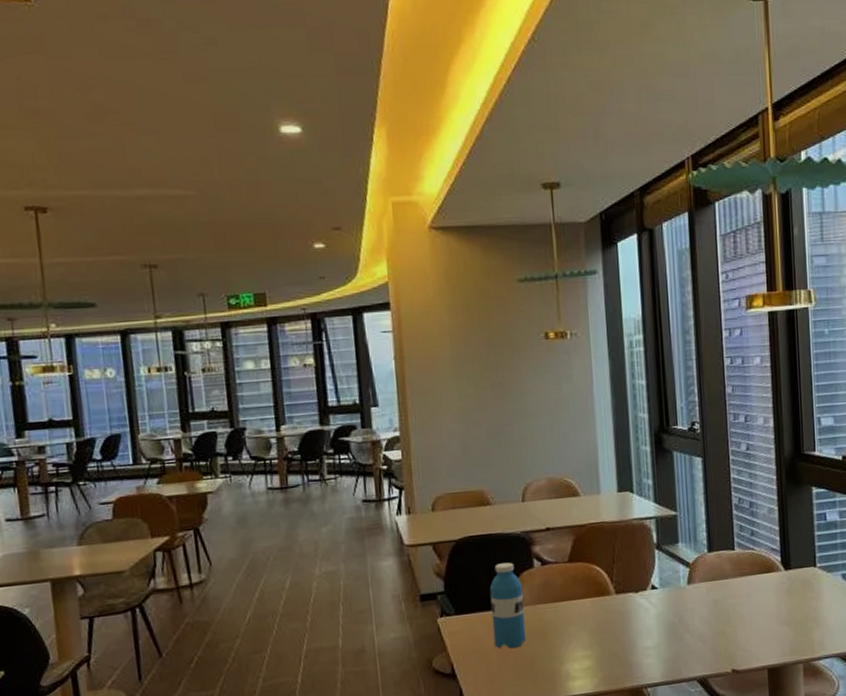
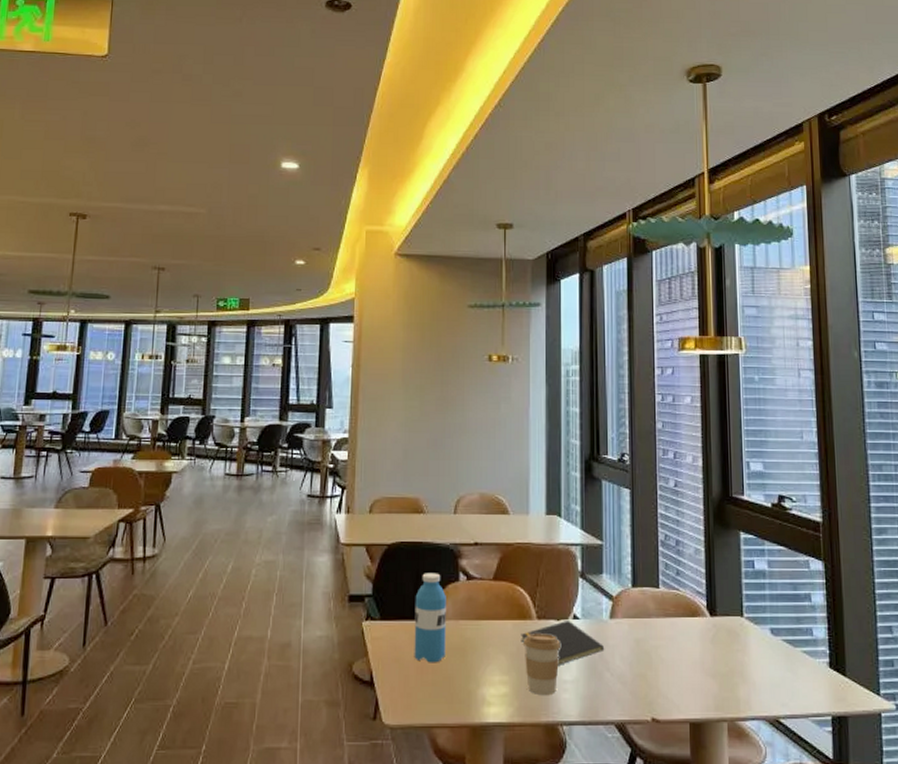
notepad: none [600,590,684,634] -> present [521,619,605,665]
coffee cup: none [603,606,640,664] -> present [523,633,560,696]

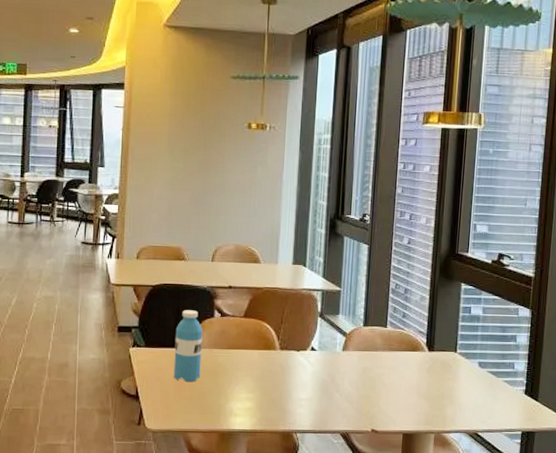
notepad: present [521,619,605,665] -> none [265,351,337,387]
coffee cup: present [523,633,560,696] -> none [267,361,299,410]

